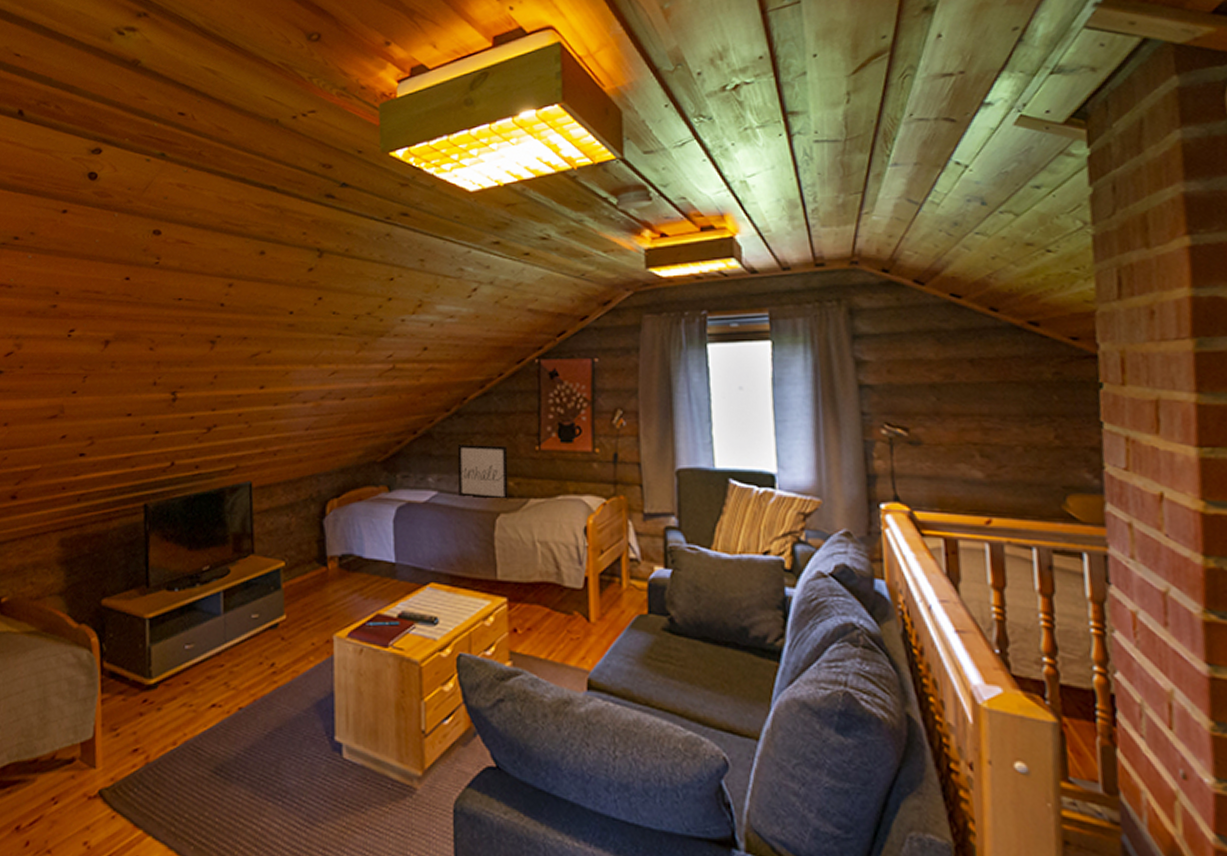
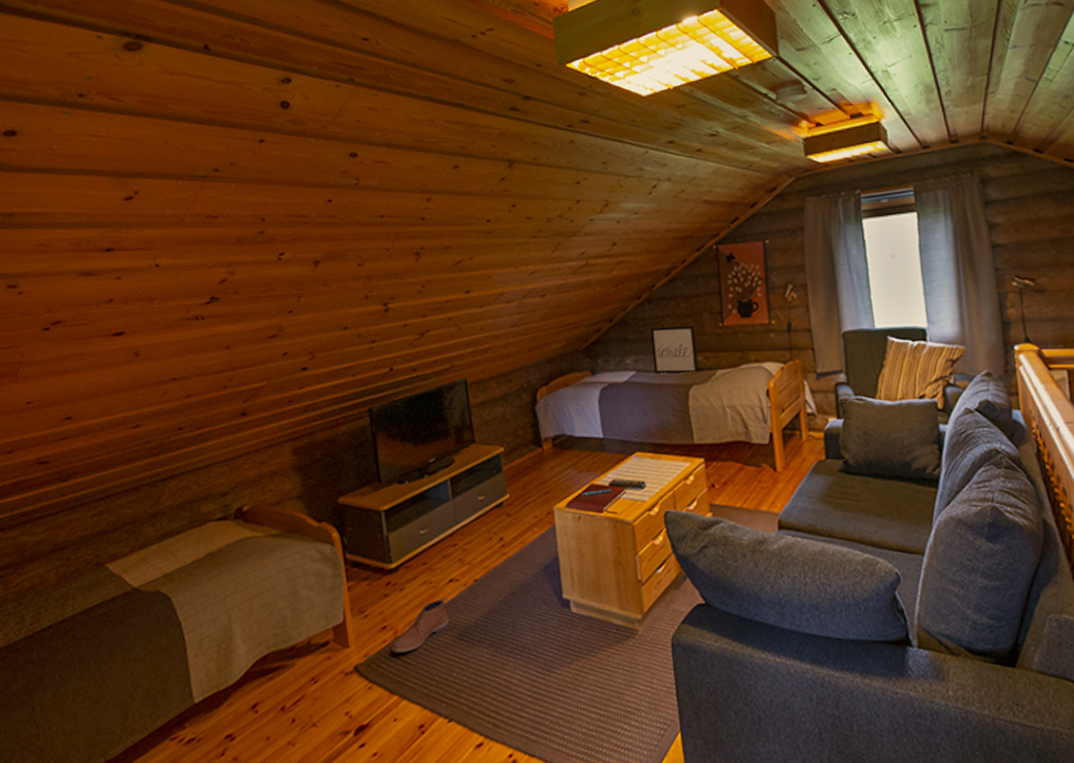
shoe: none [141,723,208,782] -> present [391,597,449,653]

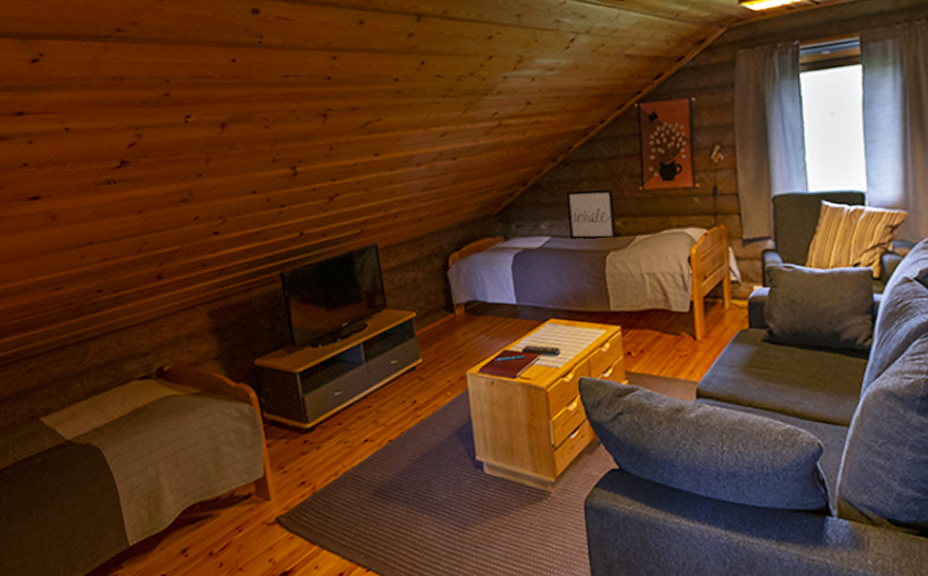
shoe: present [391,597,449,653] -> none [310,456,365,507]

